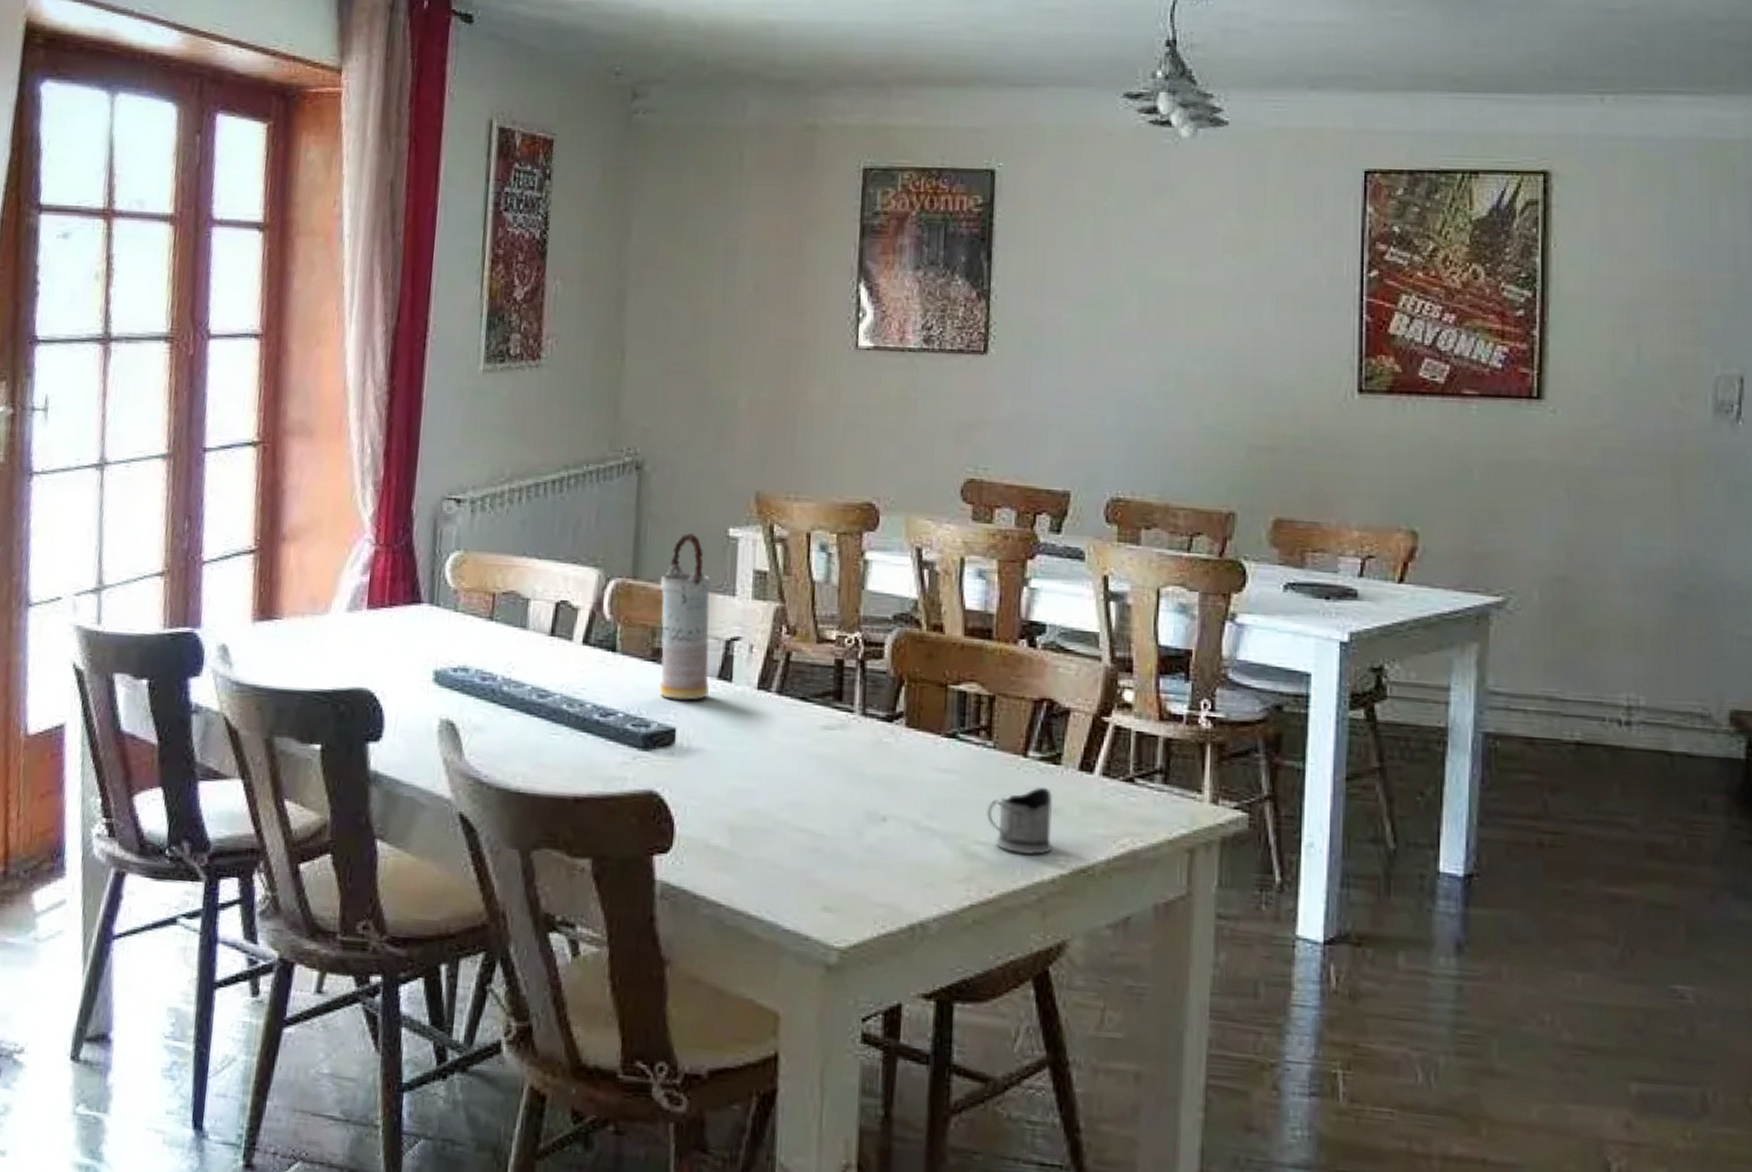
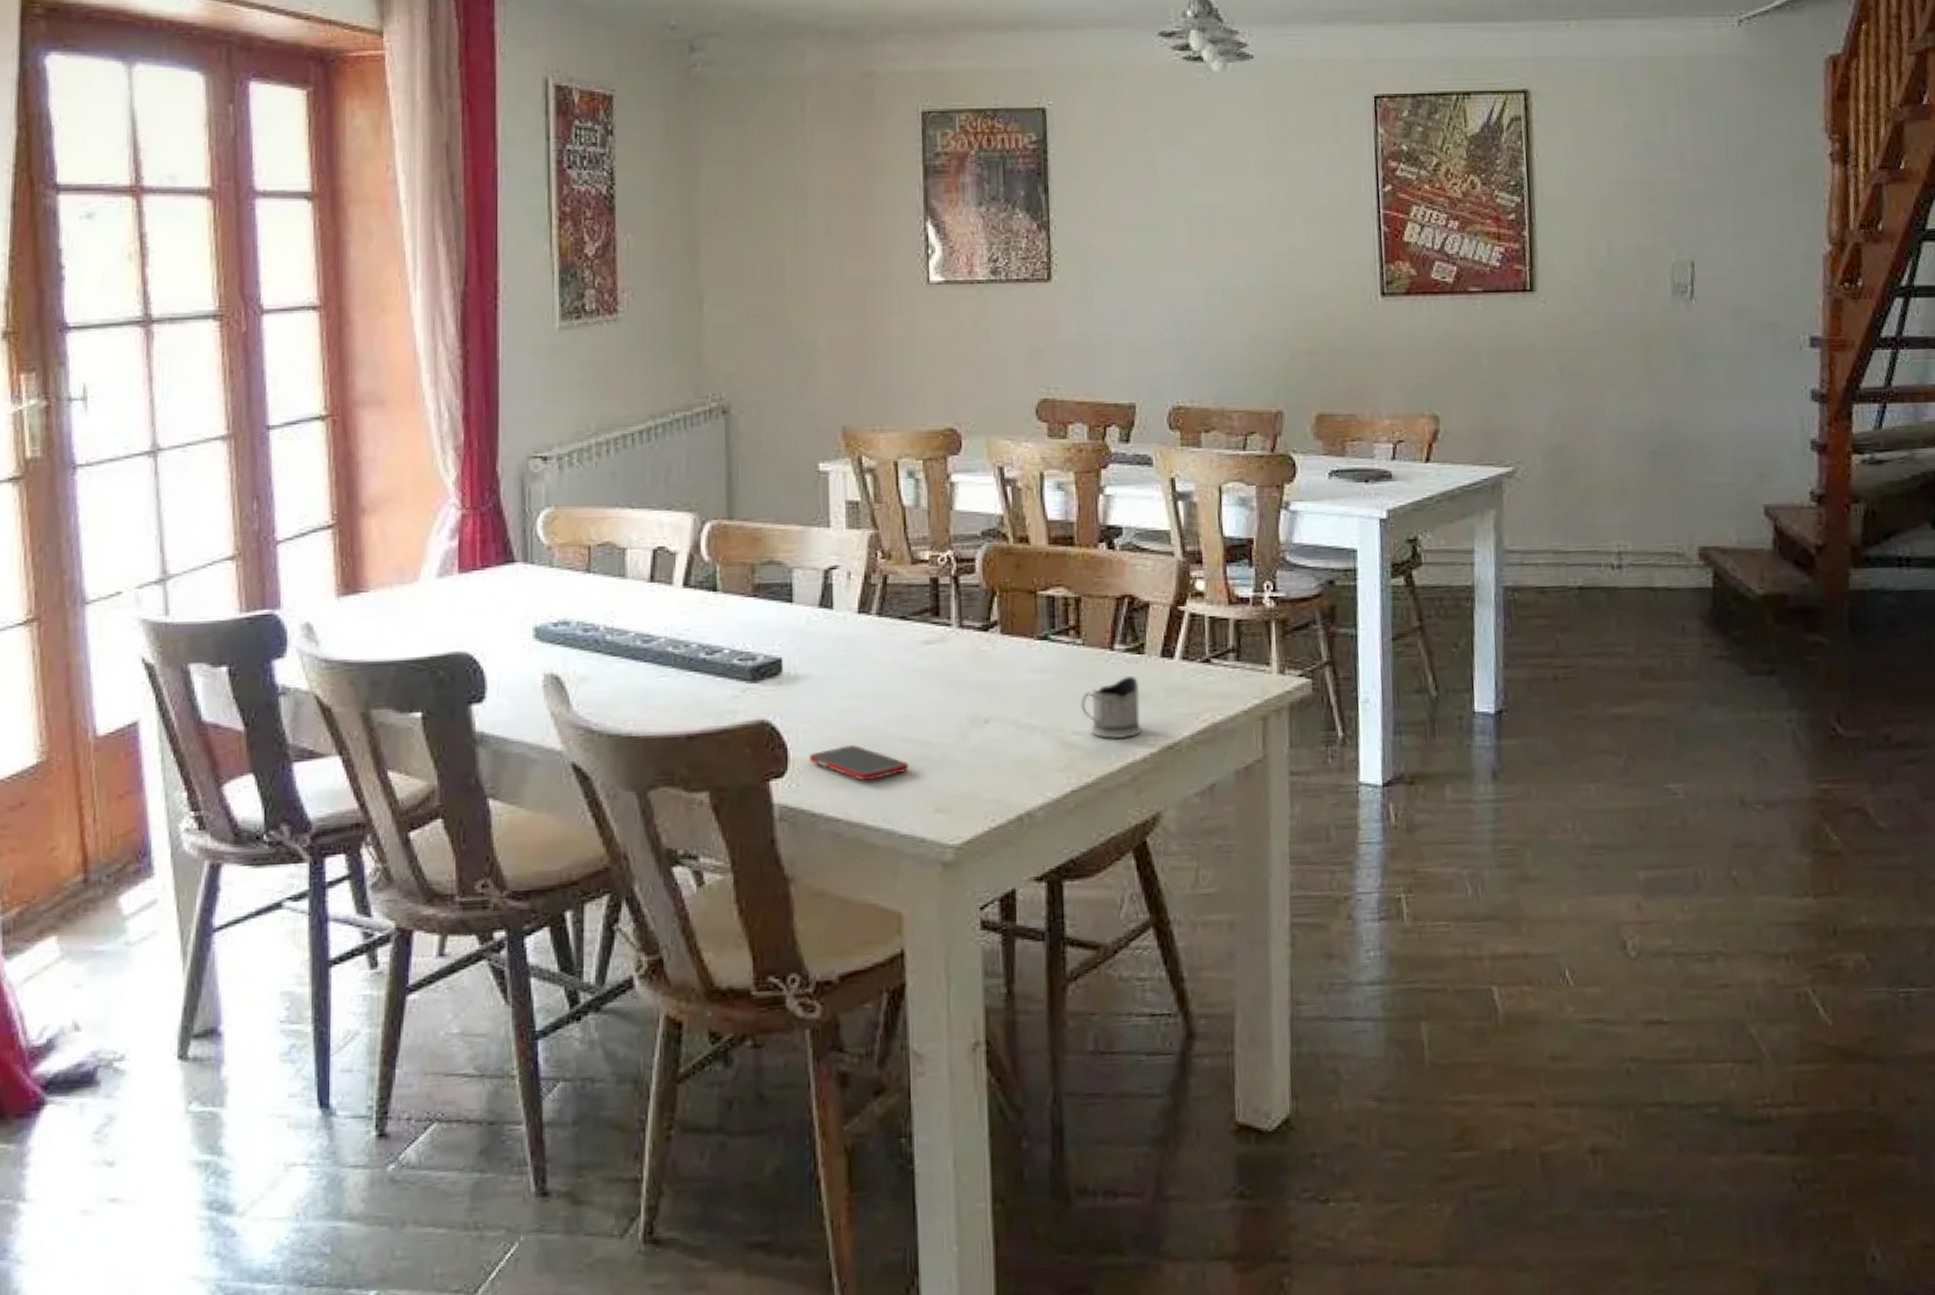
vase: present [660,533,711,700] -> none [755,471,811,631]
cell phone: none [695,827,799,868] -> present [809,745,910,781]

